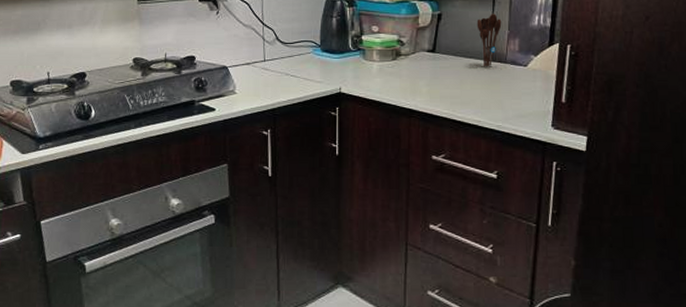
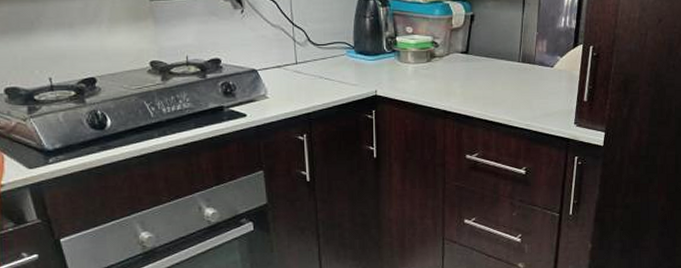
utensil holder: present [476,14,502,66] -> none [507,15,531,67]

